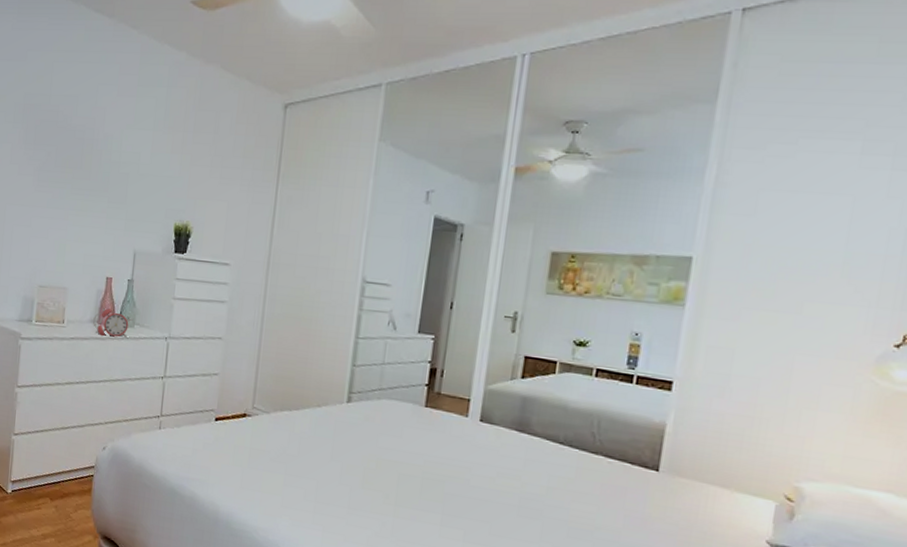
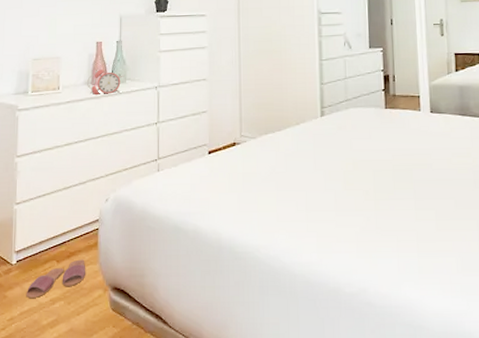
slippers: none [19,501,78,530] -> present [26,259,86,299]

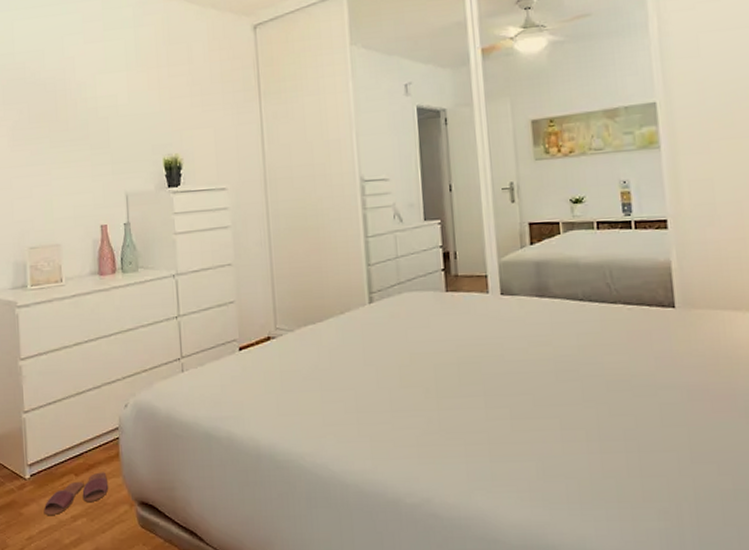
alarm clock: present [87,70,124,96] -> none [93,257,136,288]

